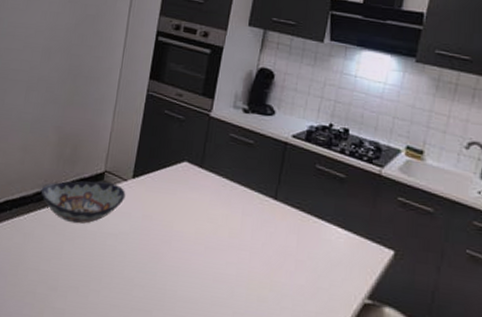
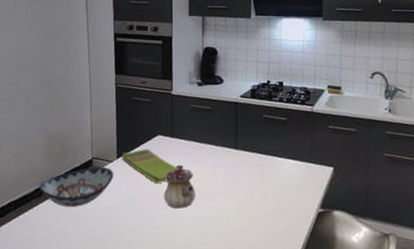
dish towel: none [138,173,200,219] -> present [122,149,178,183]
teapot: none [177,202,218,256] -> present [164,164,196,209]

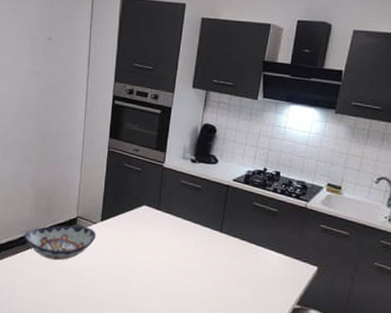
dish towel: present [122,149,178,183] -> none [106,216,159,252]
teapot: present [164,164,196,209] -> none [142,237,174,280]

